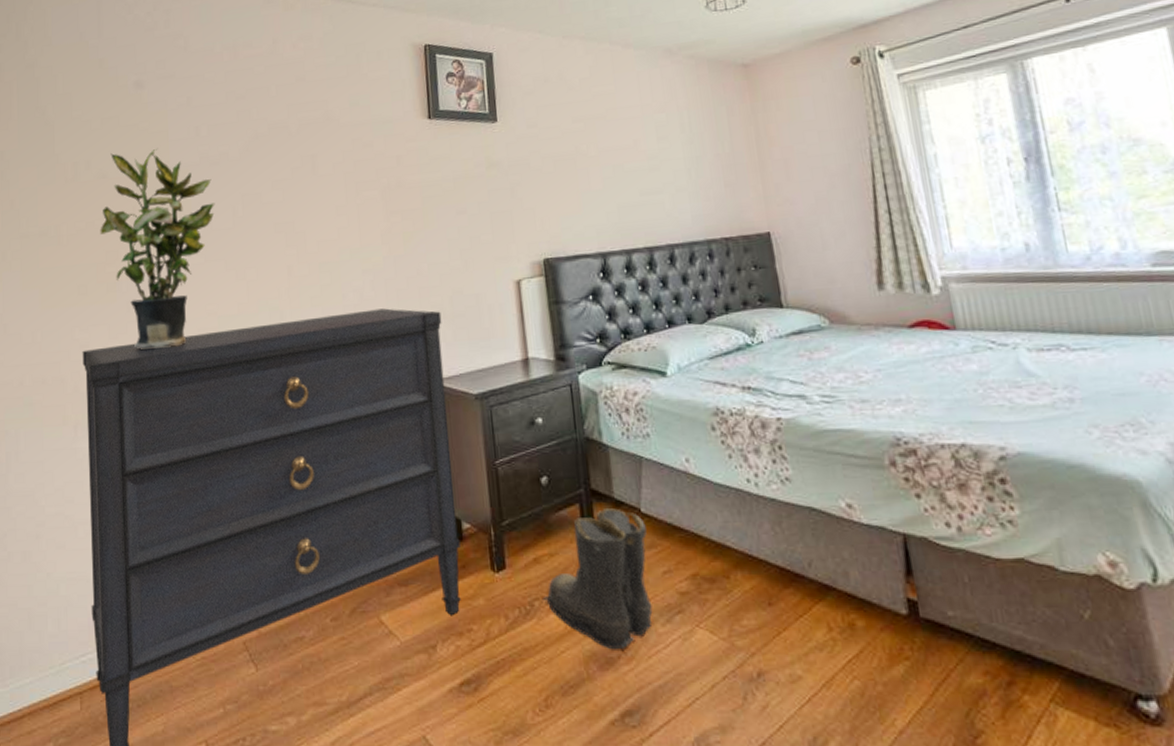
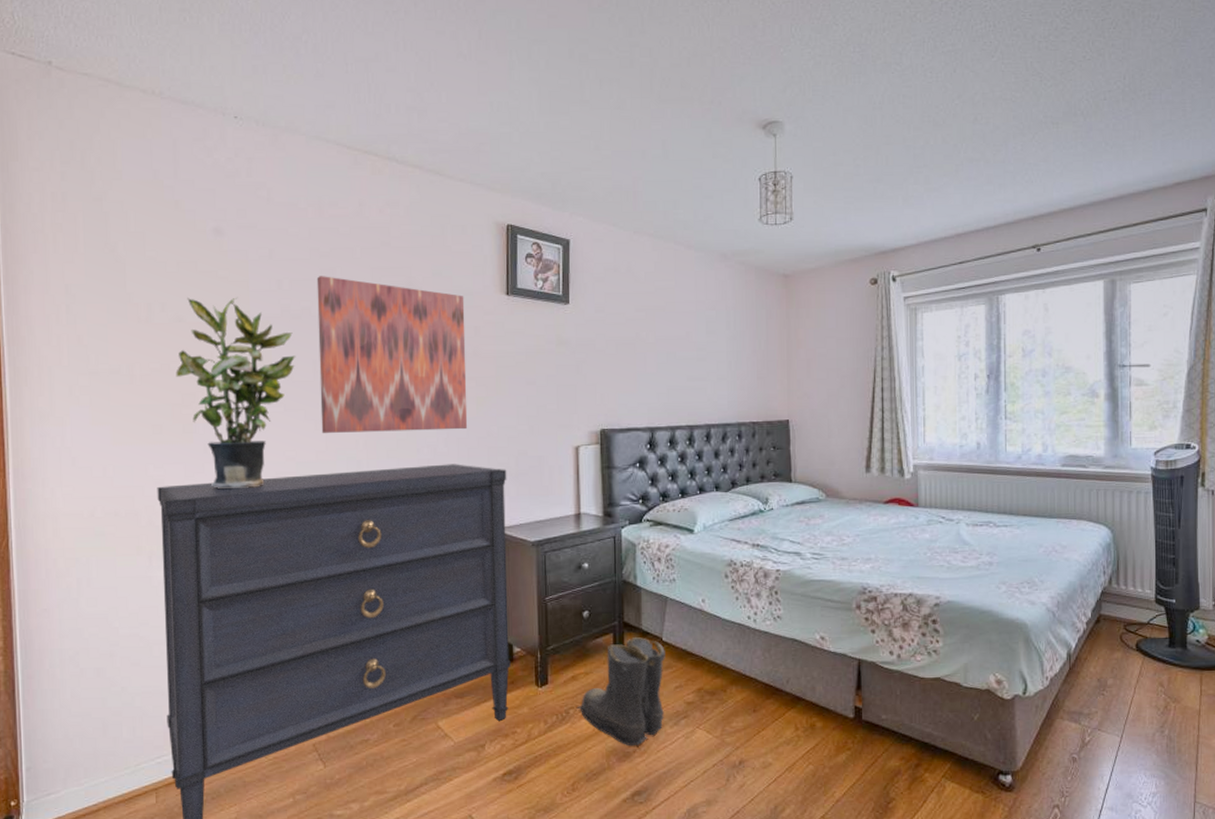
wall art: none [233,118,395,283] -> present [316,276,468,433]

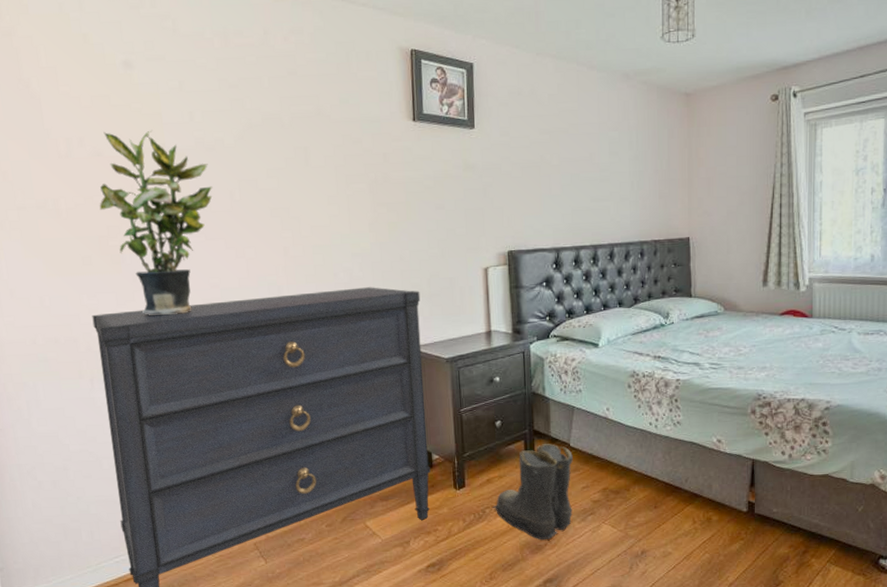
wall art: present [316,276,468,433] -> none [227,106,381,261]

